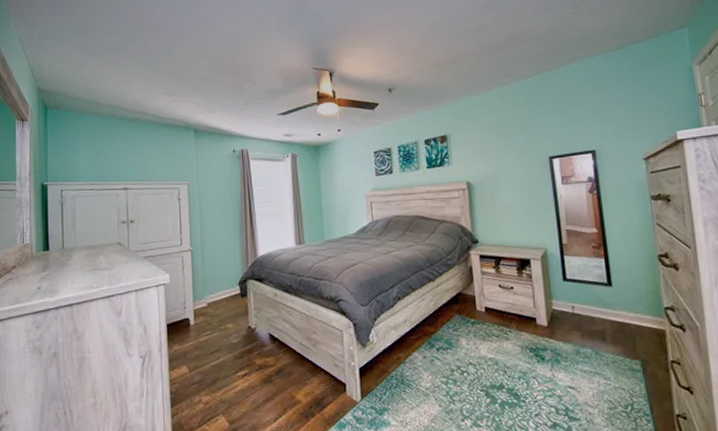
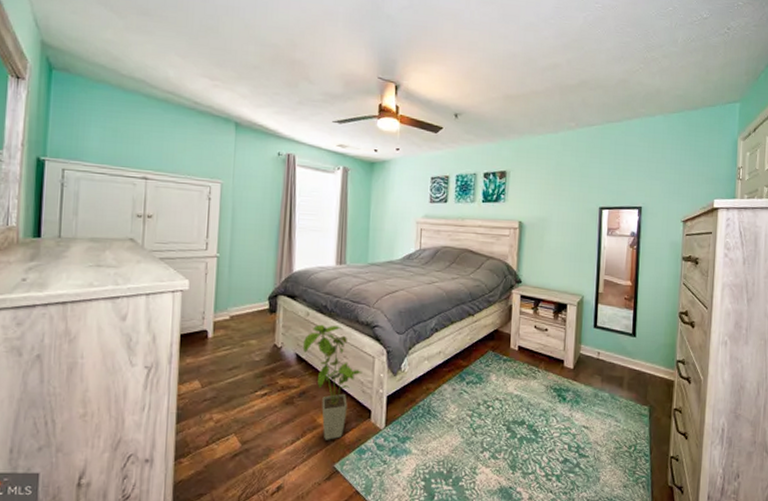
house plant: none [274,303,333,416] -> present [302,324,363,440]

